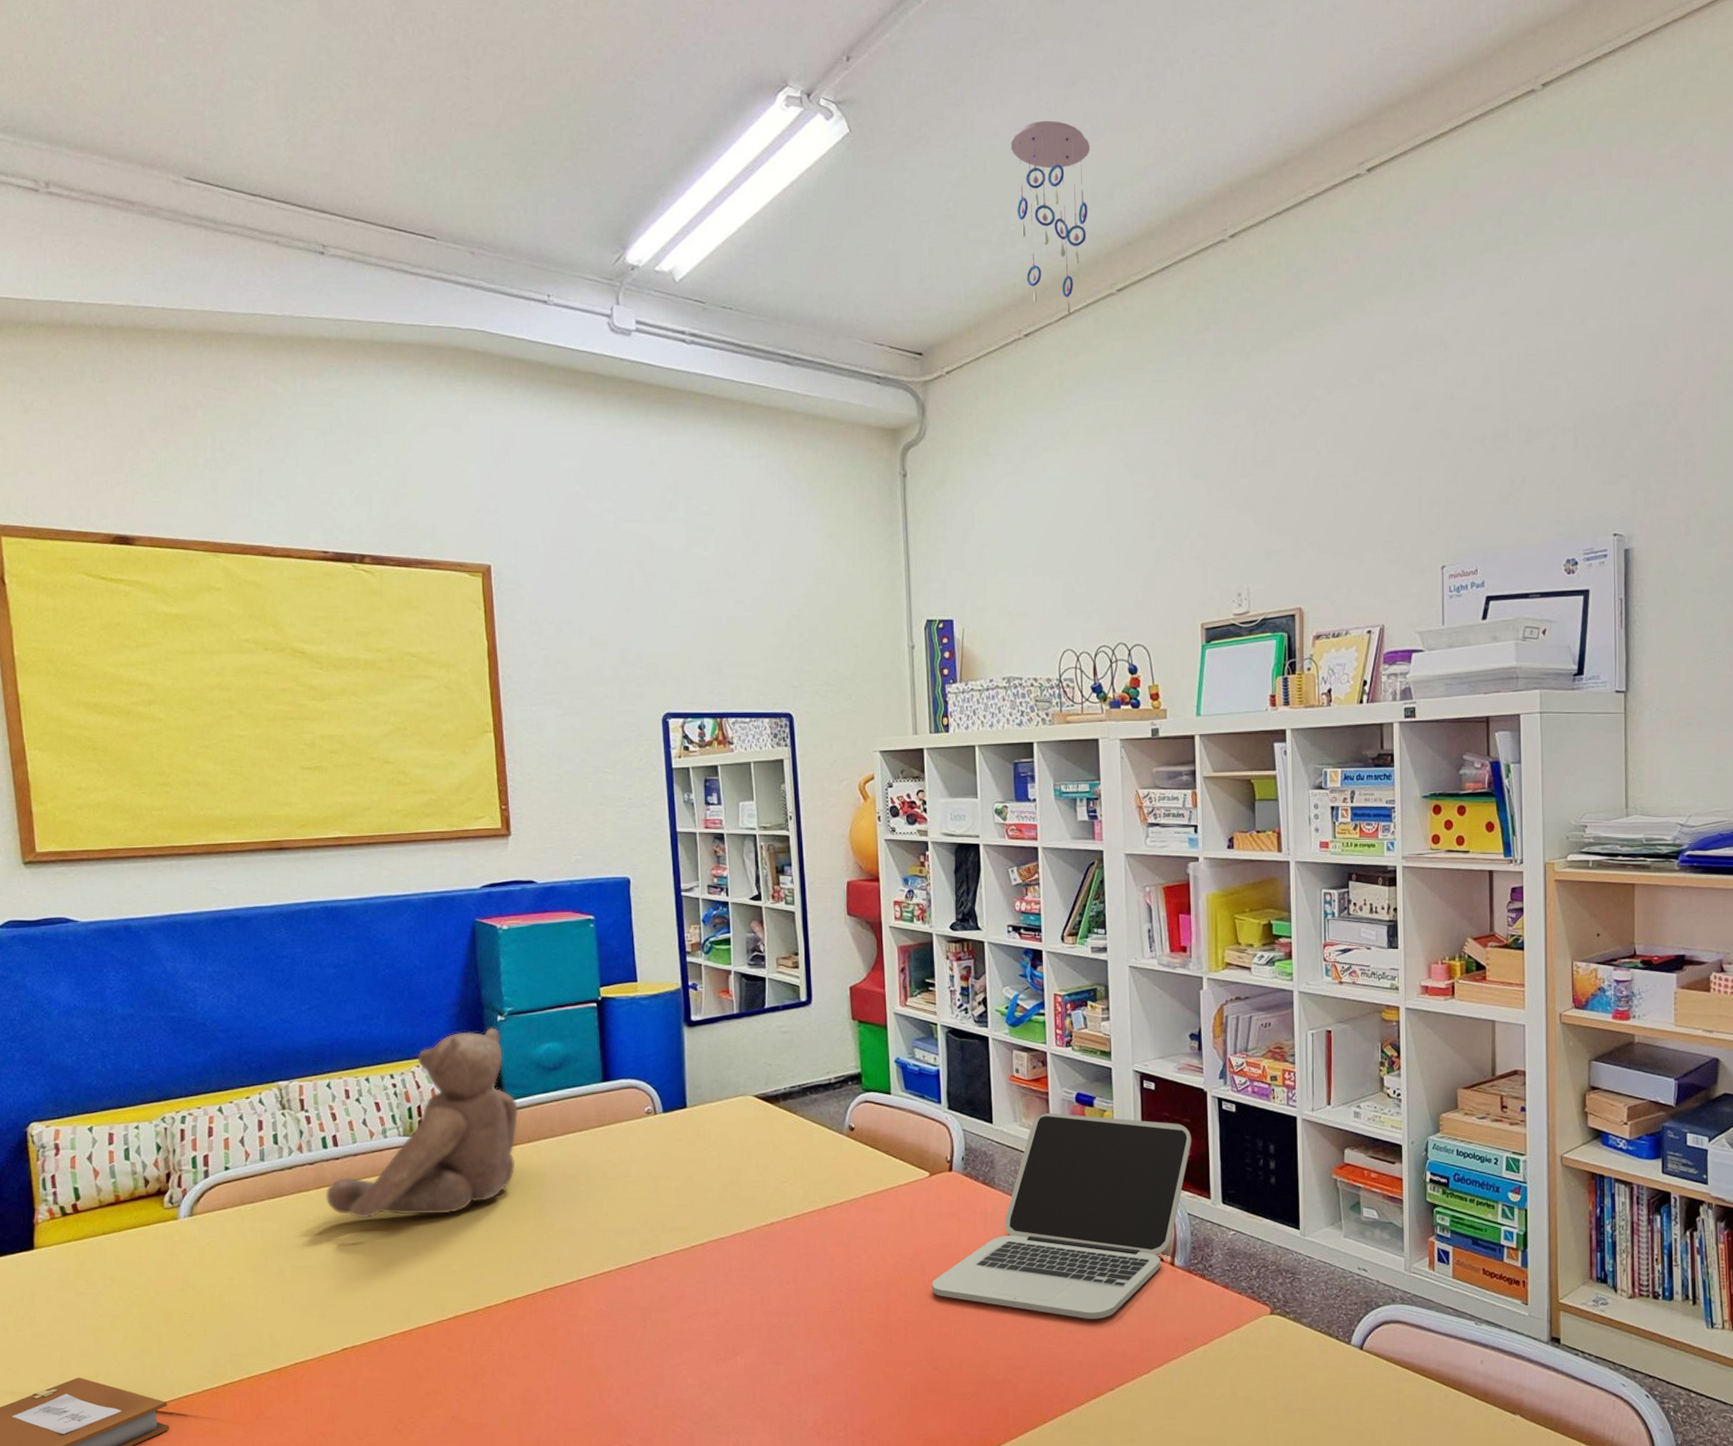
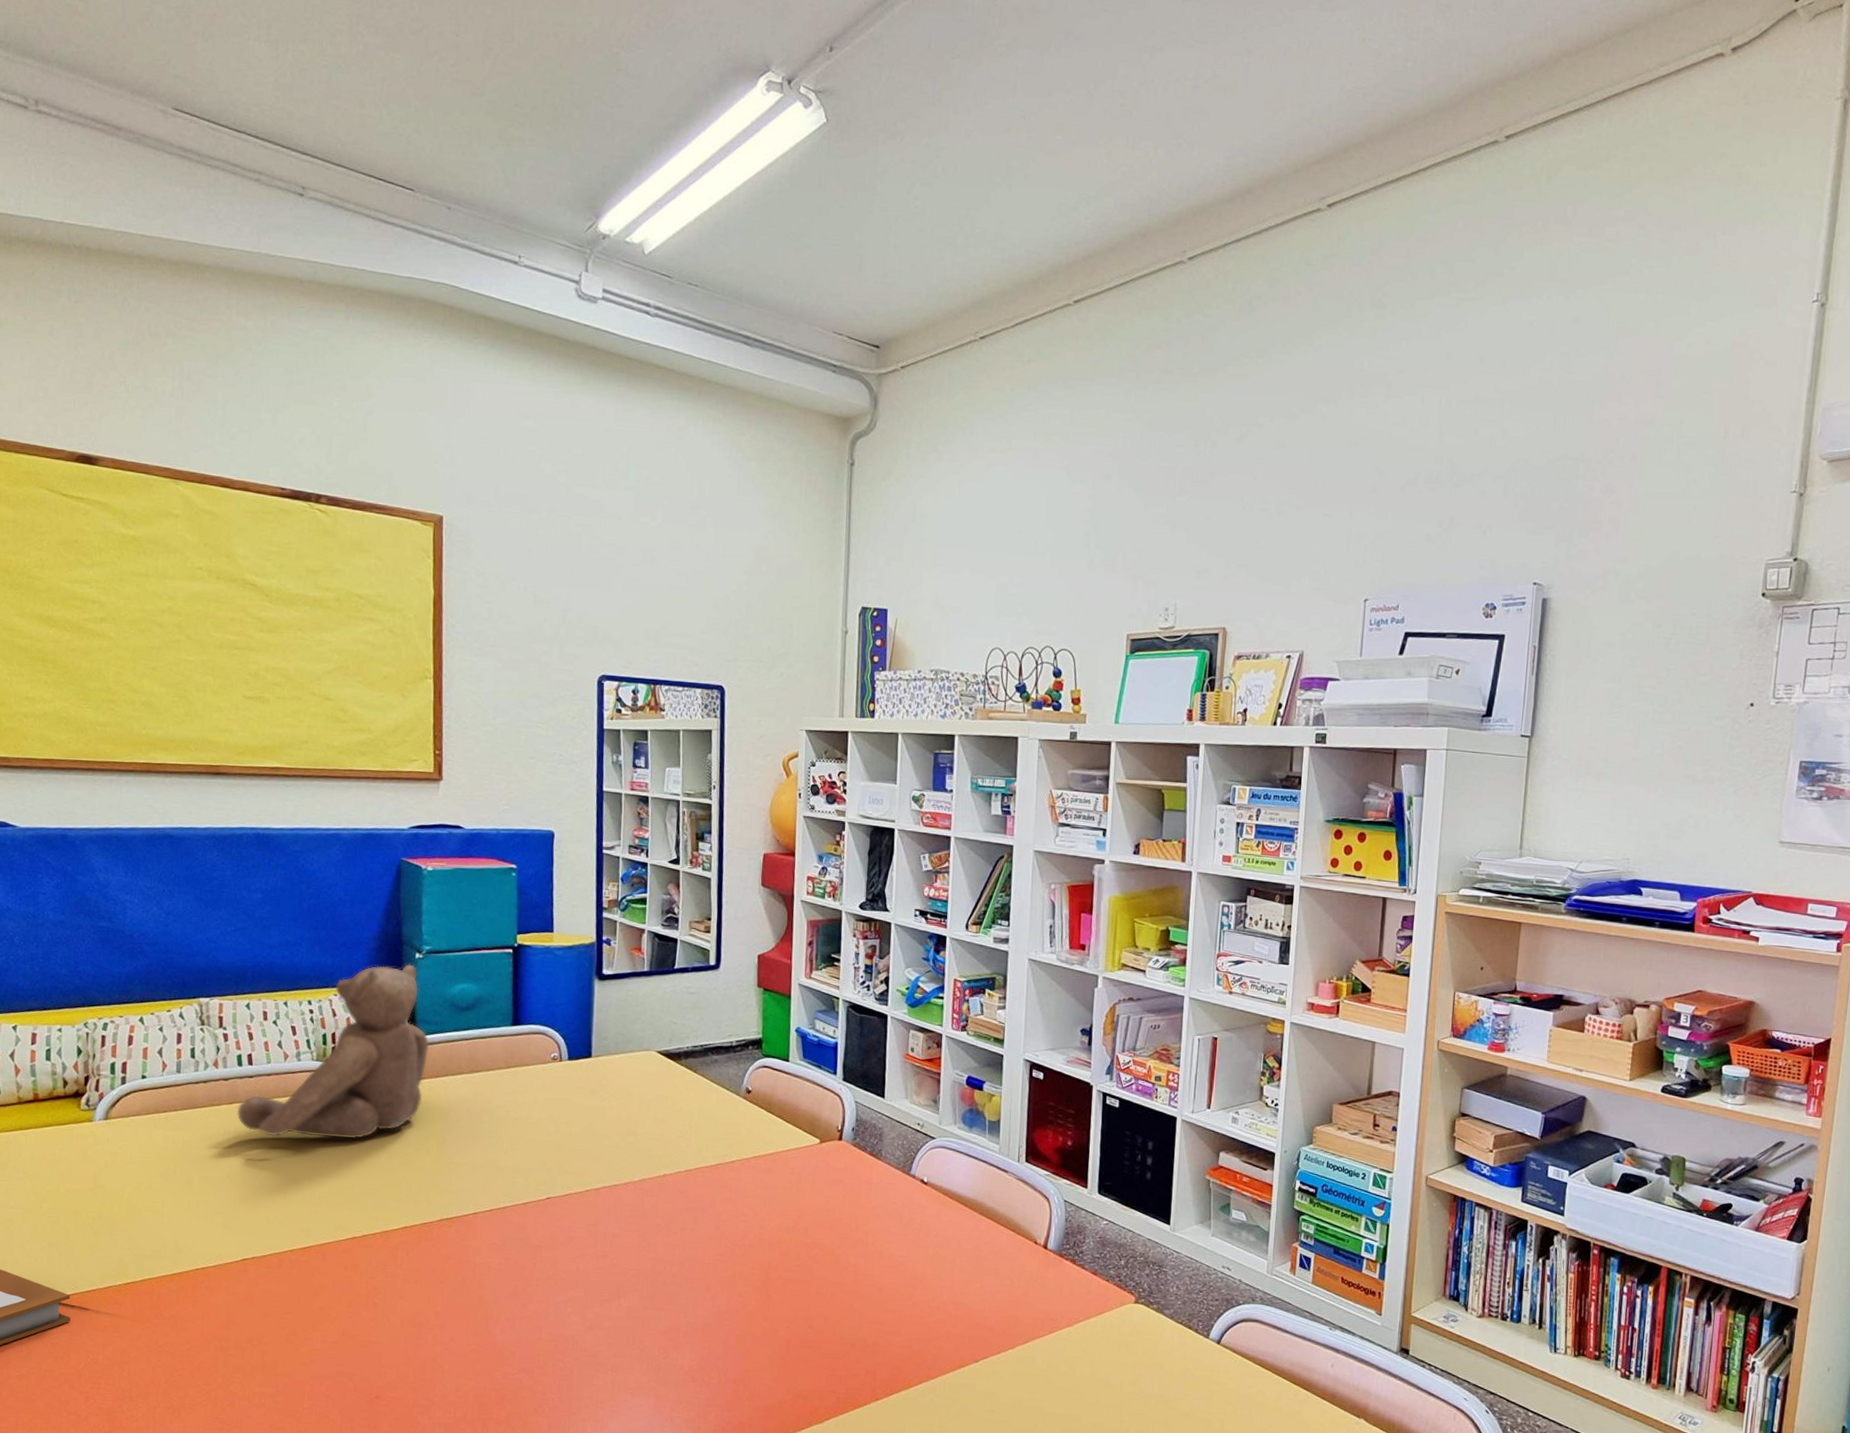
laptop: present [932,1112,1192,1319] -> none [813,1092,1075,1293]
ceiling mobile: present [1010,120,1091,315] -> none [982,127,1061,321]

